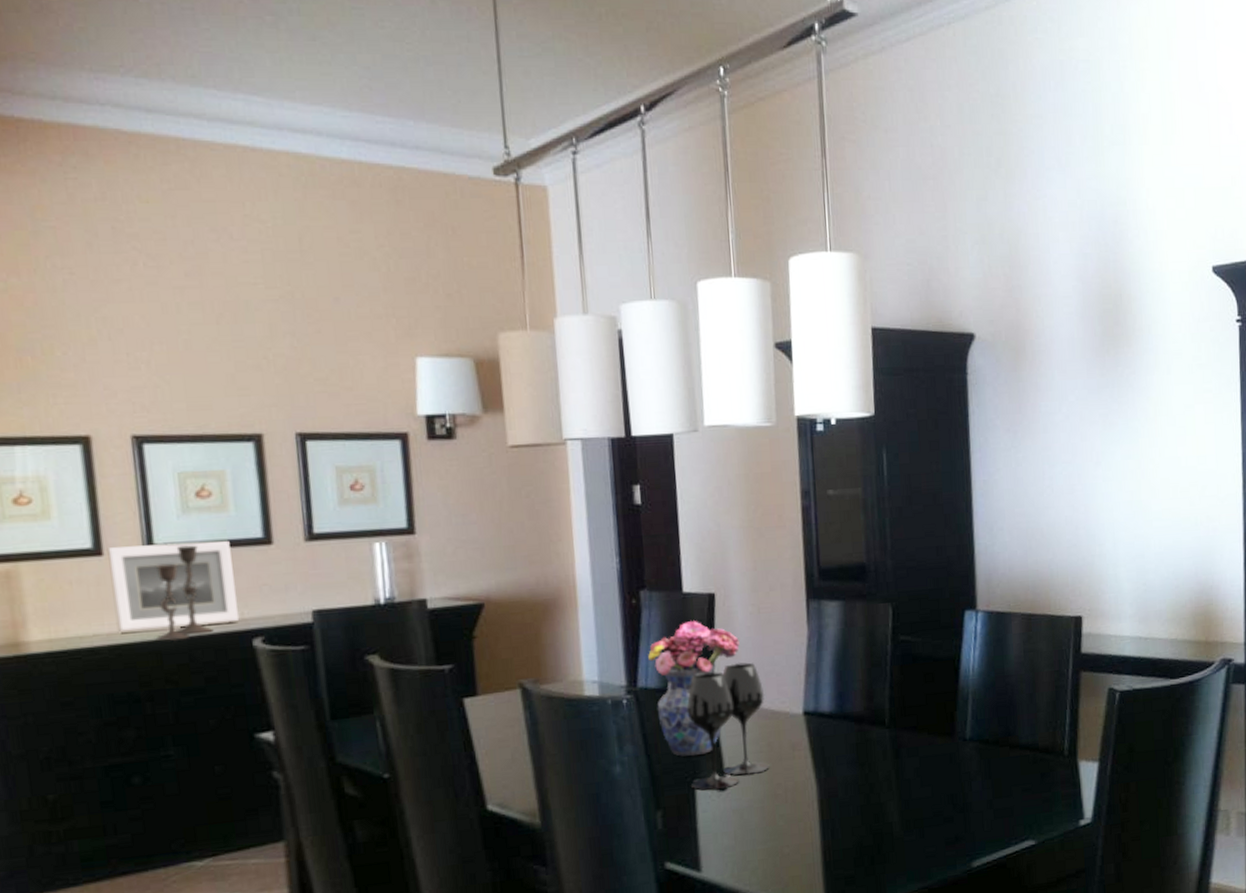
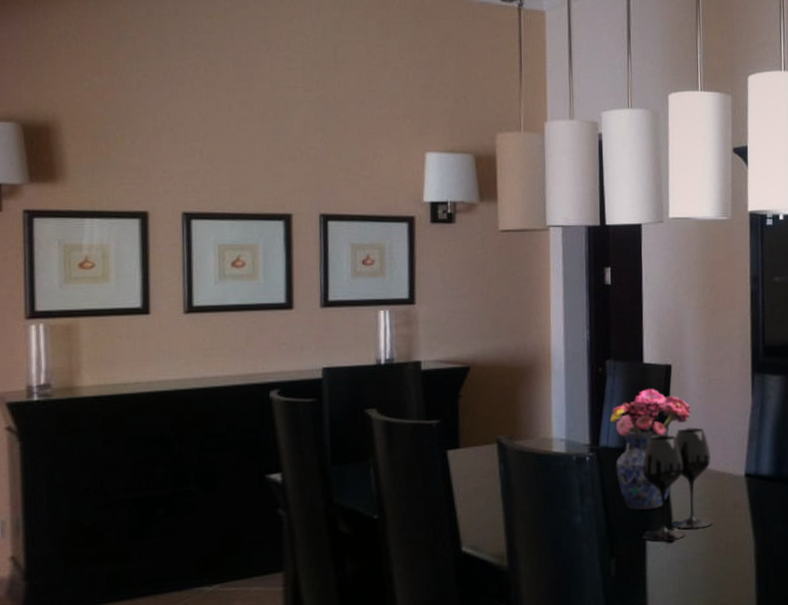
picture frame: present [107,540,240,633] -> none [154,304,260,382]
candlestick: present [155,545,214,642] -> none [187,308,237,391]

